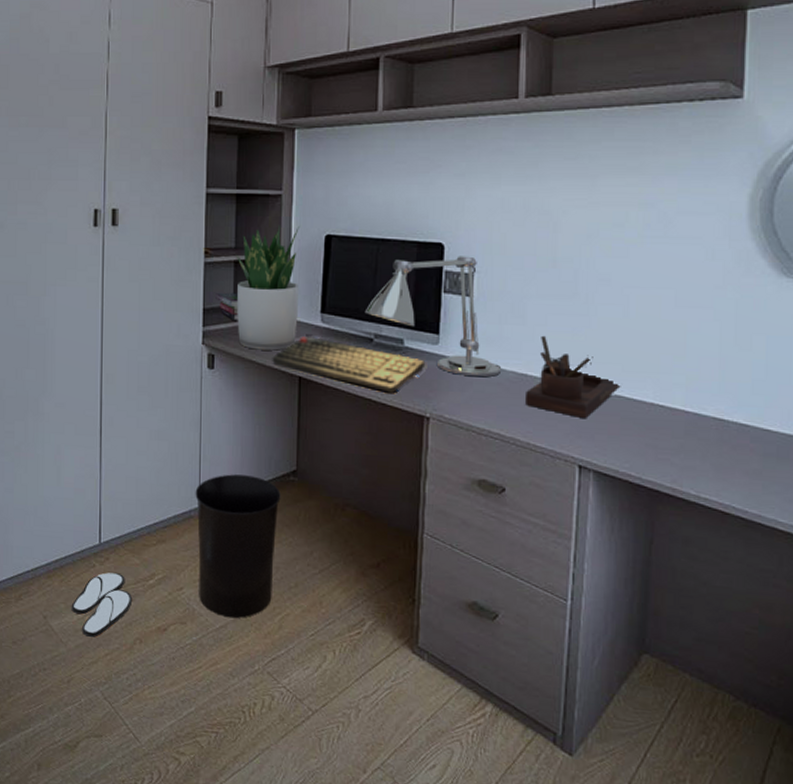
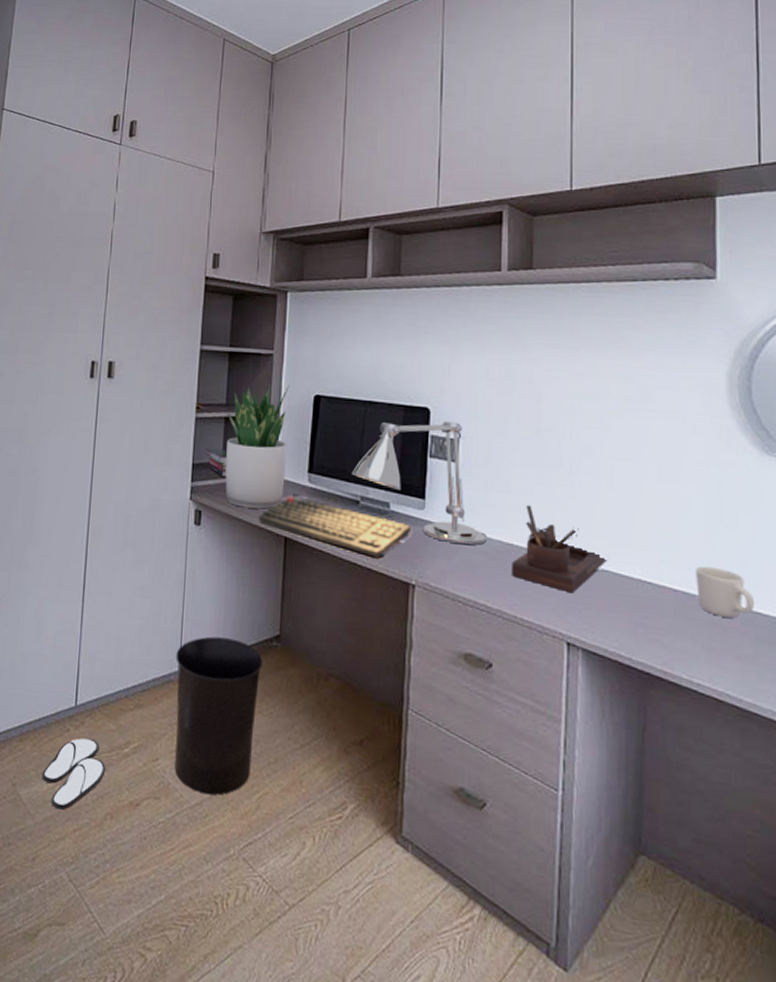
mug: none [706,387,765,436] -> present [694,566,755,618]

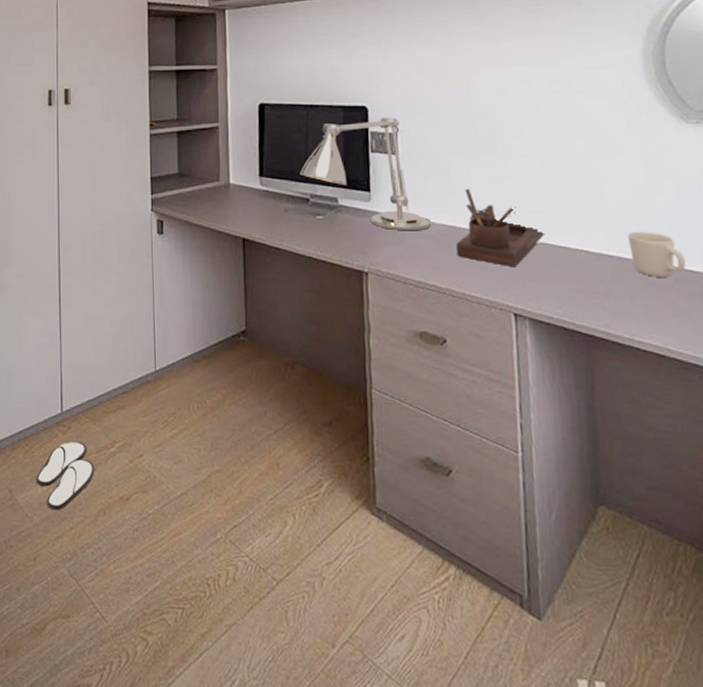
waste bin: present [174,636,263,795] -> none [151,337,233,484]
books: present [205,448,228,478] -> none [162,161,184,188]
planter: present [225,383,289,510] -> none [178,96,238,214]
computer keyboard: present [258,495,412,558] -> none [217,198,360,250]

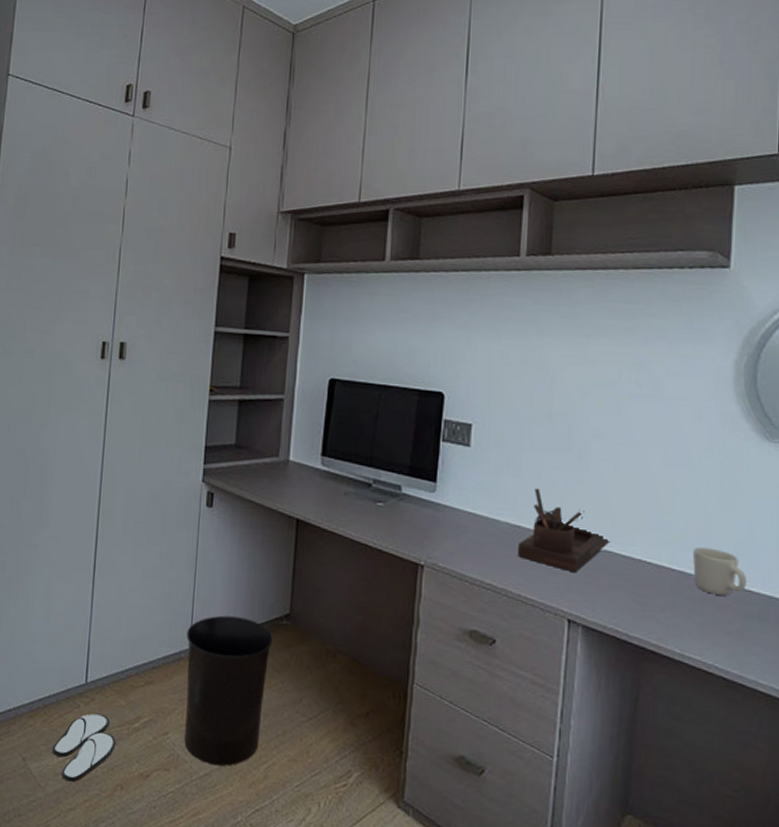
waste bin: none [151,337,233,484] -> present [184,615,273,766]
desk lamp: present [299,117,432,231] -> none [364,405,496,527]

